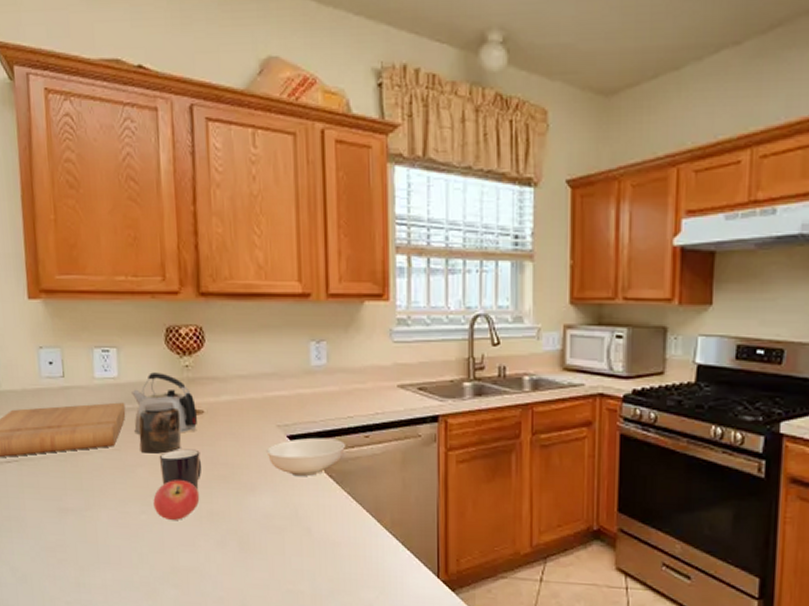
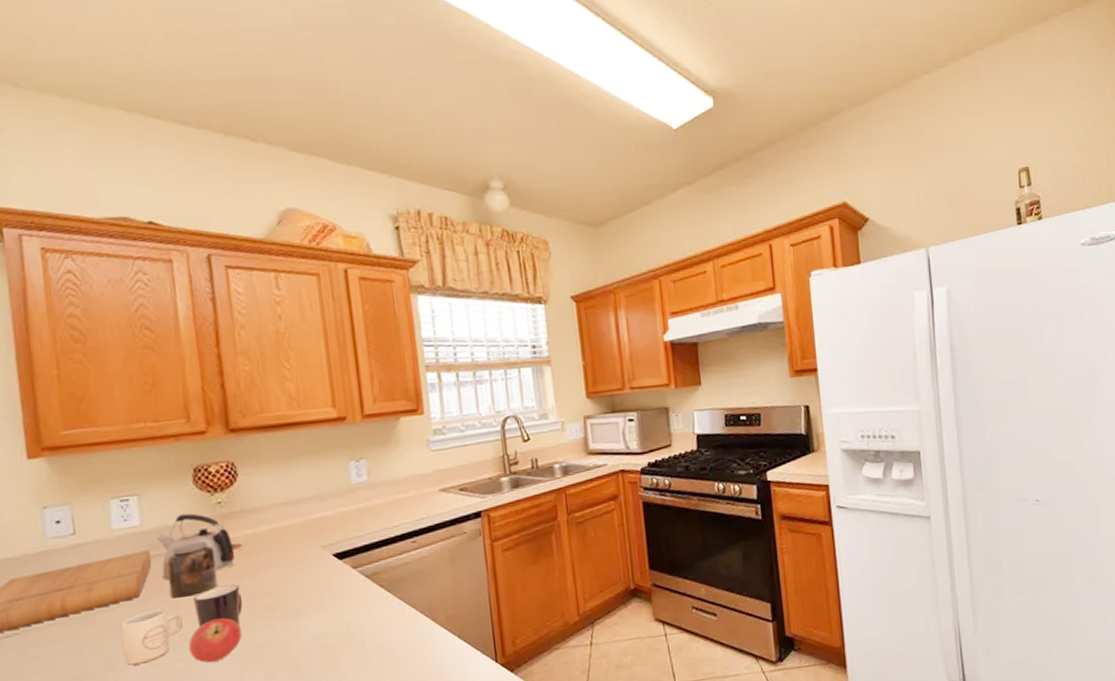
mug: none [97,461,150,509] -> present [120,609,184,666]
bowl: present [266,437,346,477] -> none [312,549,395,593]

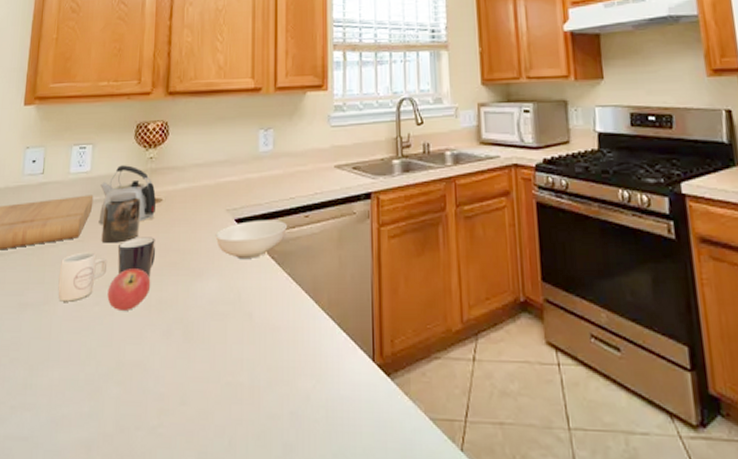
bowl: none [312,549,395,593] -> present [215,219,288,260]

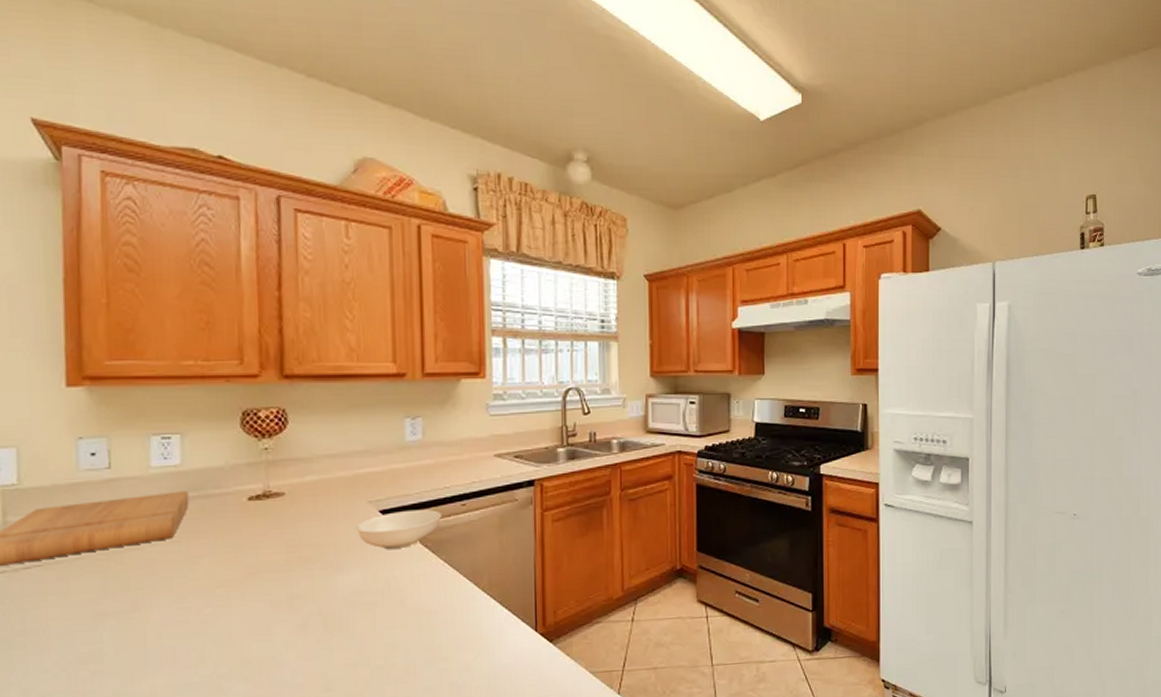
mug: present [58,252,108,302] -> none [149,552,217,607]
kettle: present [98,165,156,225] -> none [197,457,277,524]
jar: present [101,192,141,243] -> none [204,487,258,542]
fruit: present [107,269,151,310] -> none [220,566,278,610]
mug: present [117,237,156,278] -> none [229,533,282,575]

